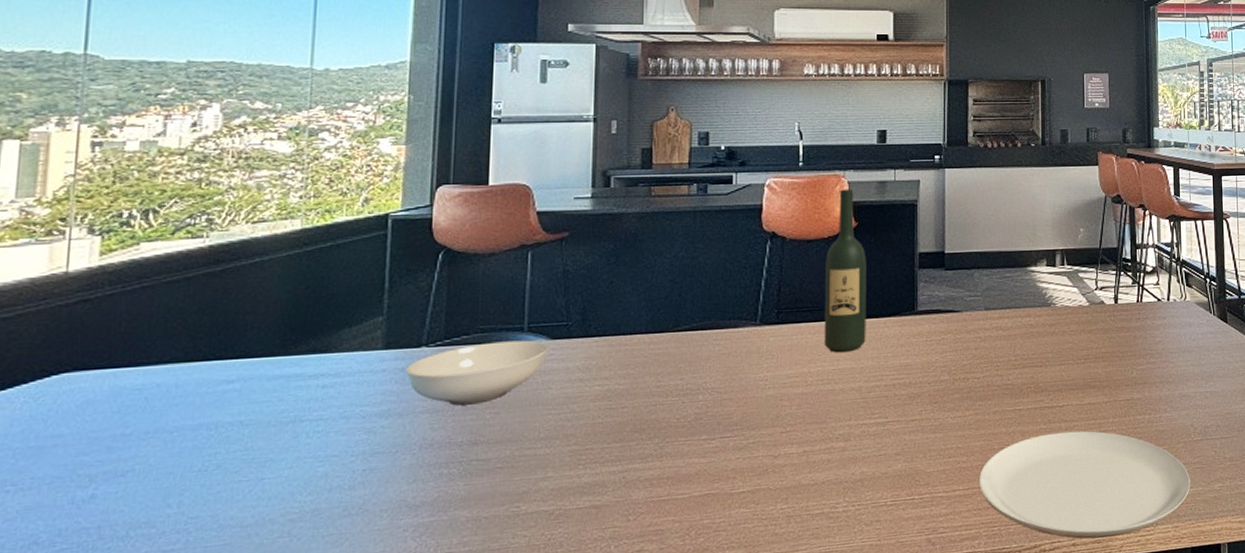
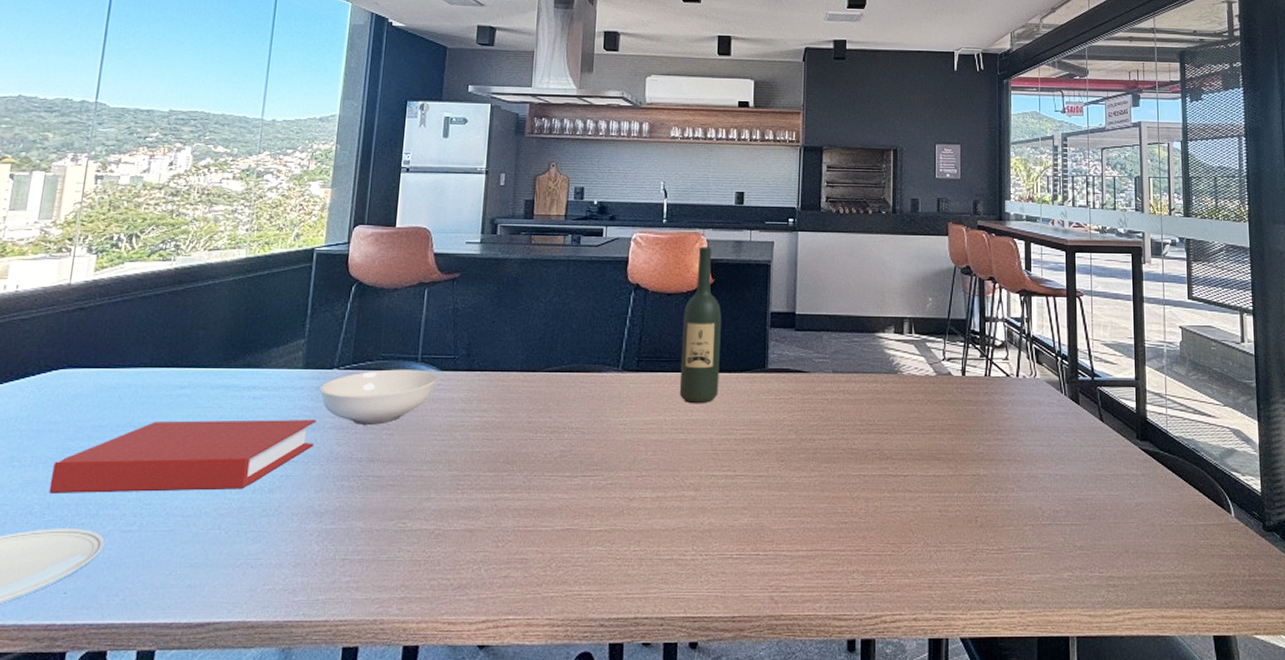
book: none [59,405,403,518] -> present [49,419,316,493]
plate: present [979,430,1190,539] -> none [822,502,1037,617]

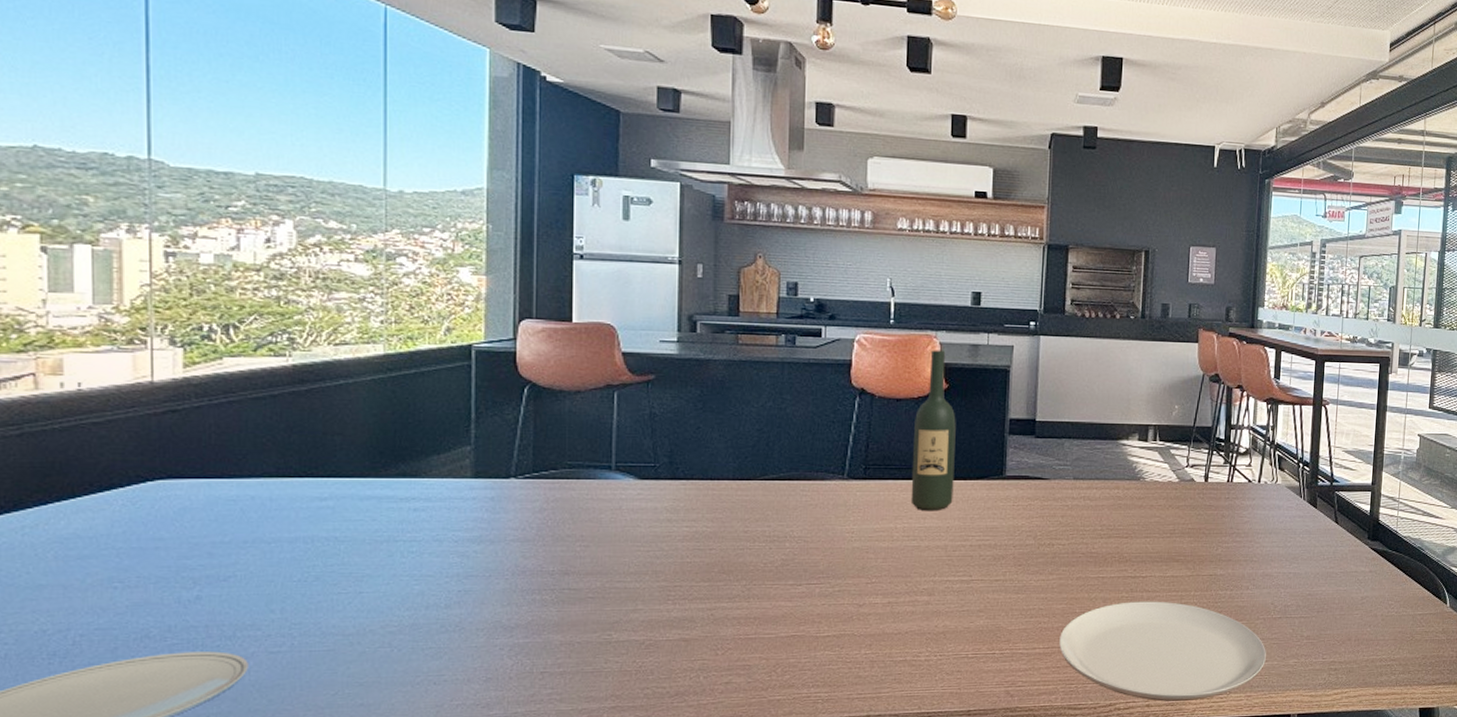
book: present [49,419,316,493] -> none [167,532,495,615]
bowl: present [319,369,438,425] -> none [495,478,637,537]
plate: none [822,502,1037,617] -> present [1059,601,1266,702]

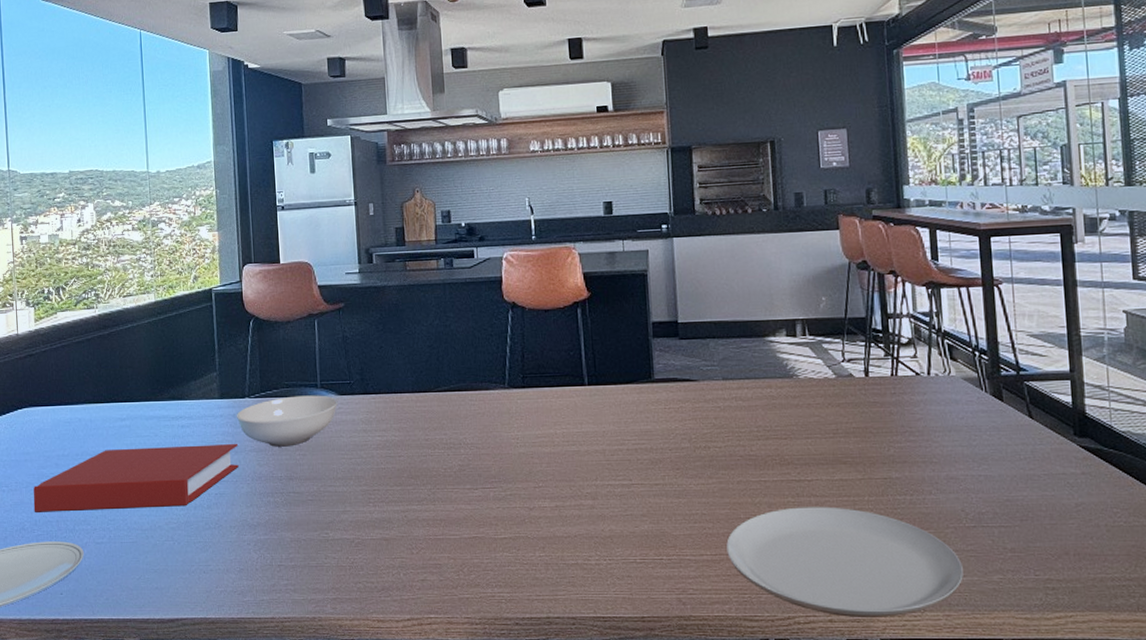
book: none [167,532,495,615] -> present [33,444,239,512]
bowl: none [495,478,637,537] -> present [236,395,338,447]
wine bottle: present [911,350,956,511] -> none [562,260,606,417]

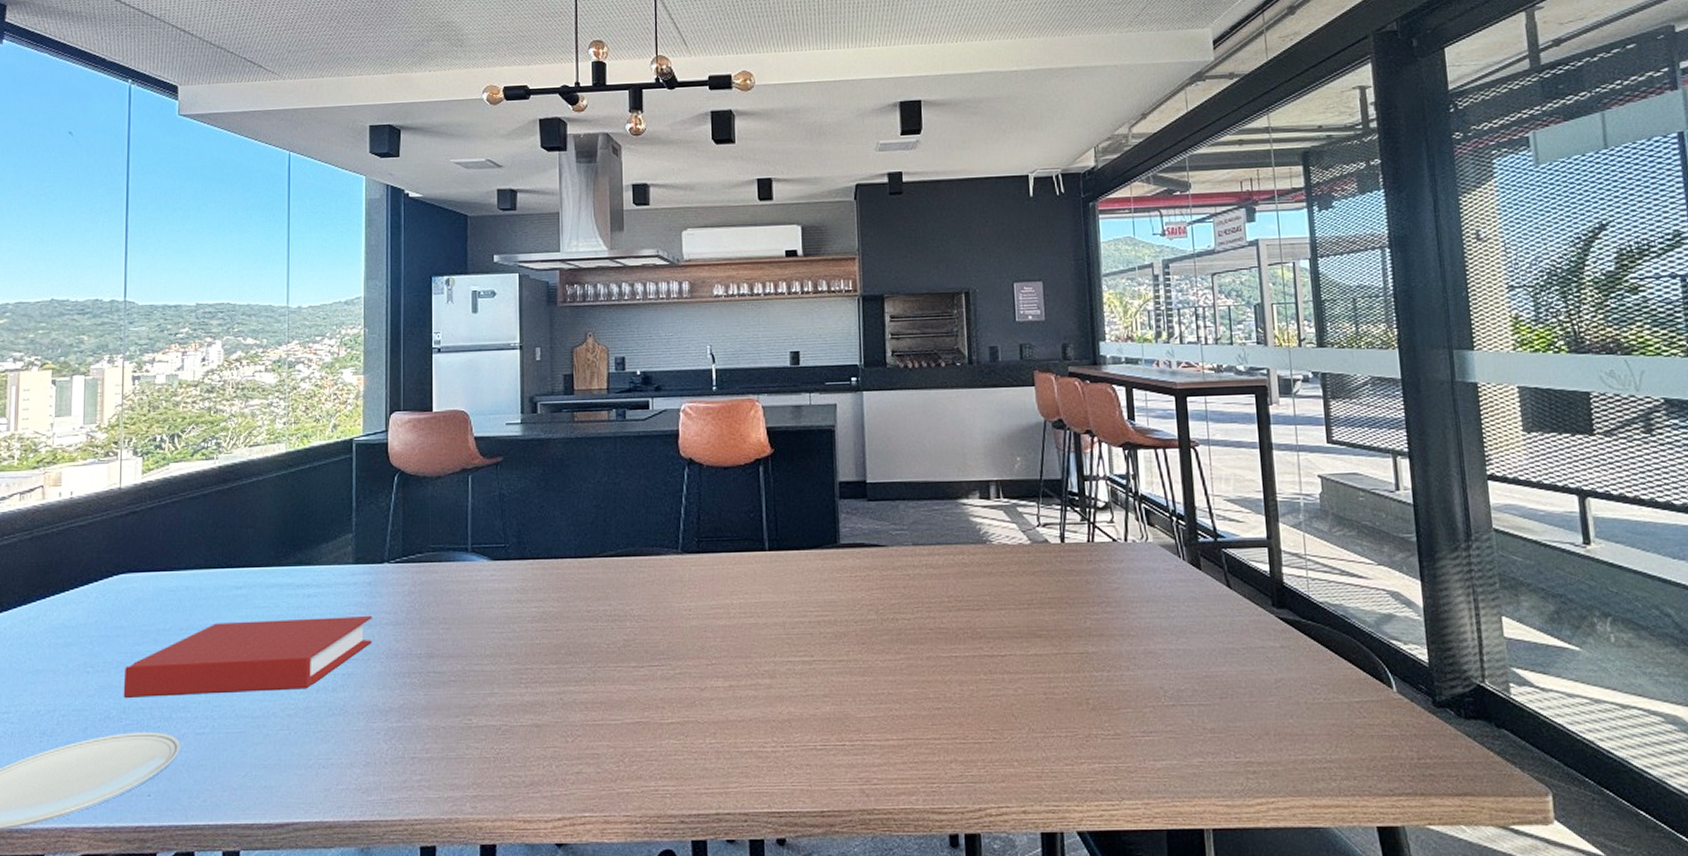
bowl: present [236,395,338,447] -> none [372,560,491,620]
plate: present [726,506,963,619] -> none [914,684,1163,809]

